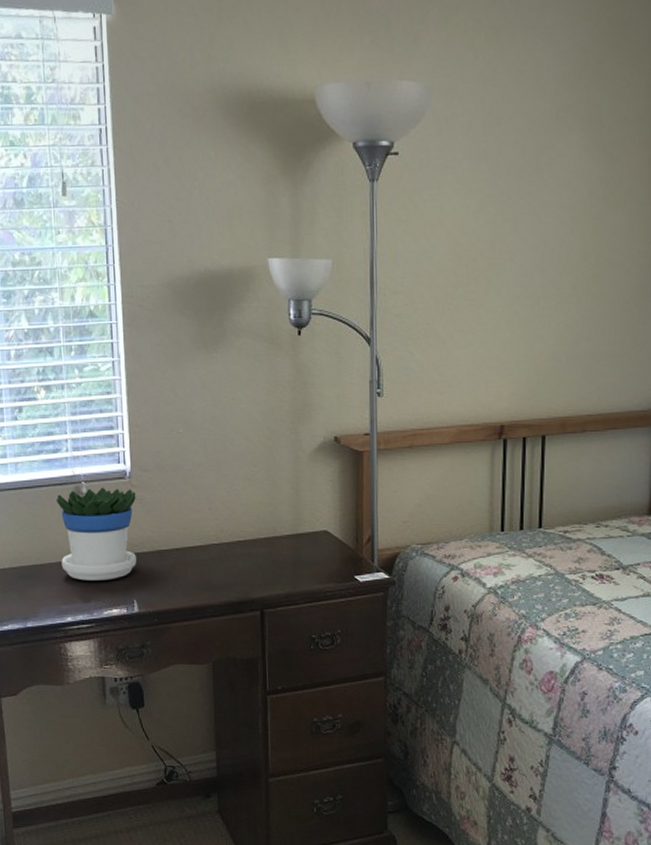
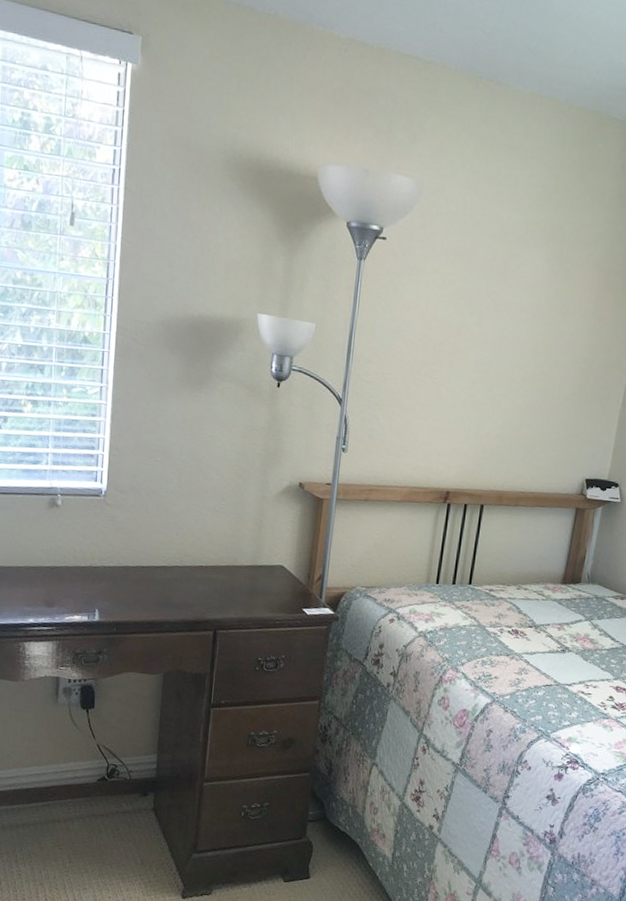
flowerpot: present [57,487,136,581] -> none [29,501,109,589]

